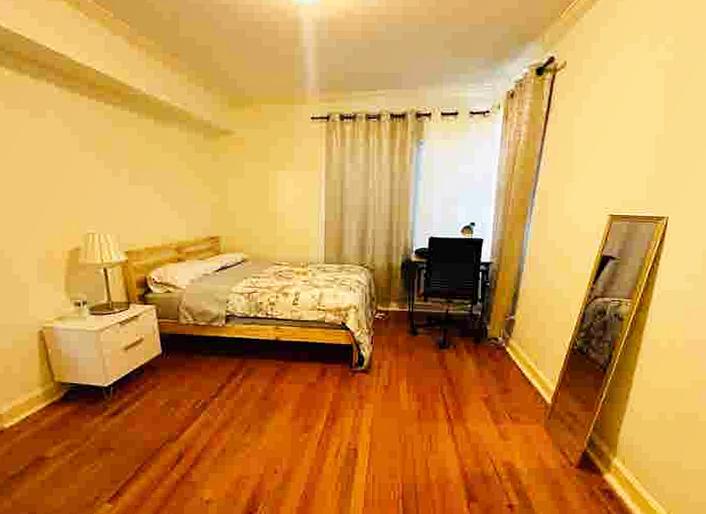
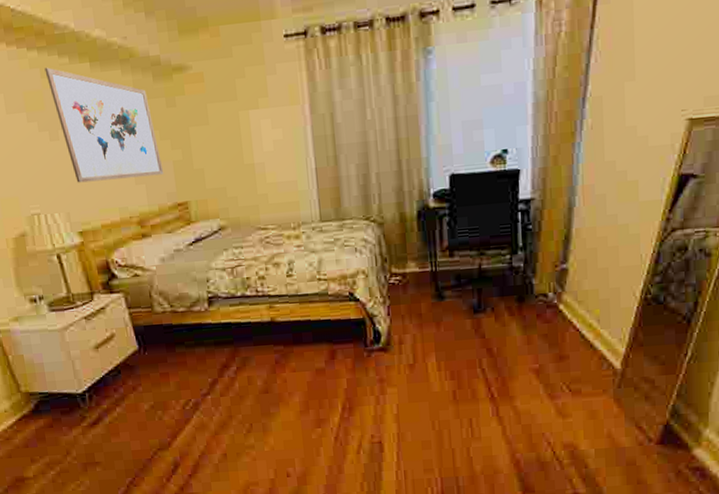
wall art: none [117,119,203,213] -> present [44,67,164,183]

